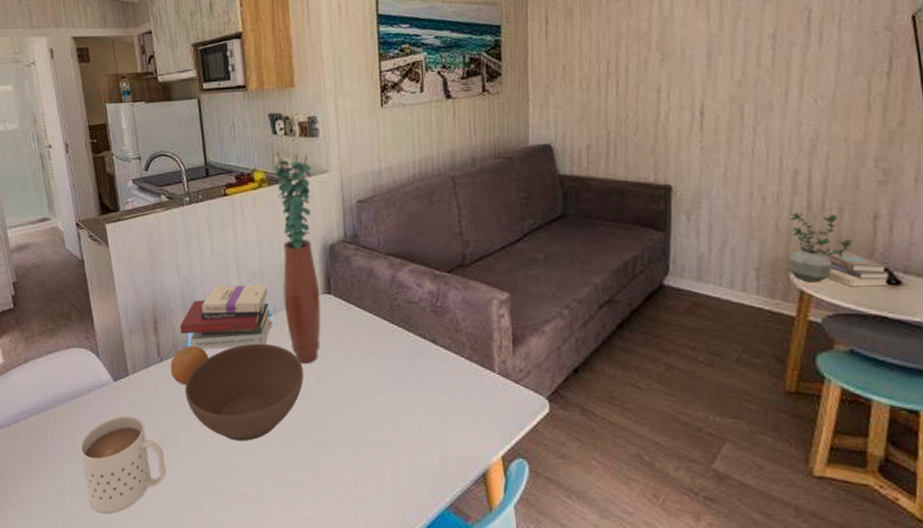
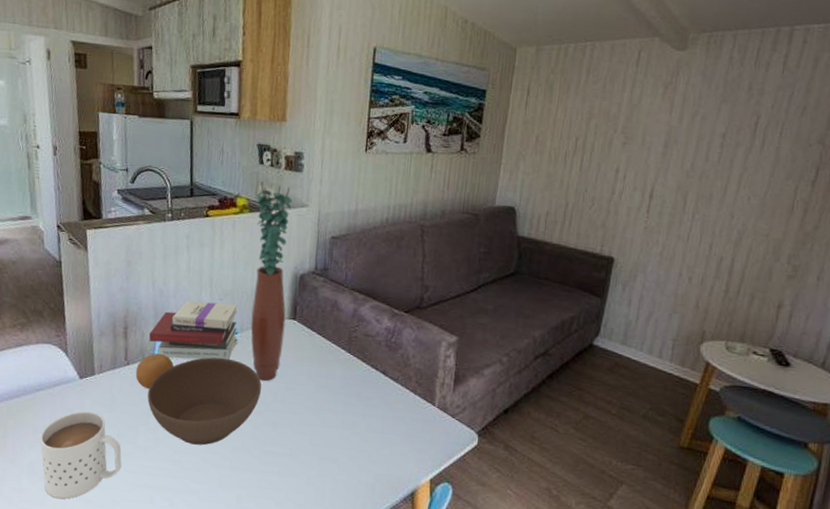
potted plant: present [787,211,853,283] -> none [700,293,757,357]
books: present [817,250,890,287] -> none [727,329,782,366]

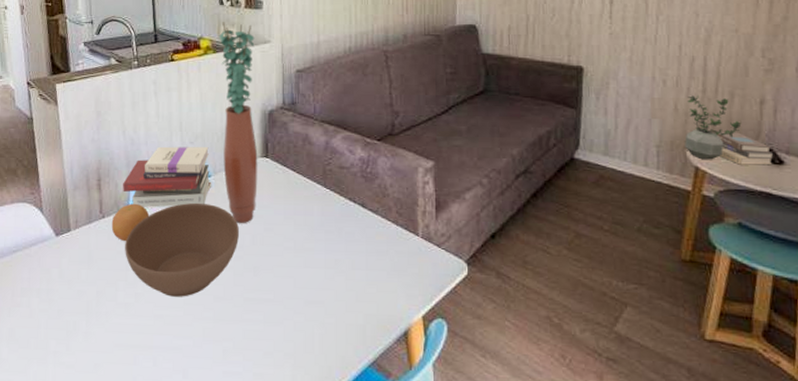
mug: present [40,411,122,499] -> none [19,270,103,366]
potted plant: none [700,293,757,357] -> present [685,94,742,160]
books: none [727,329,782,366] -> present [711,130,774,165]

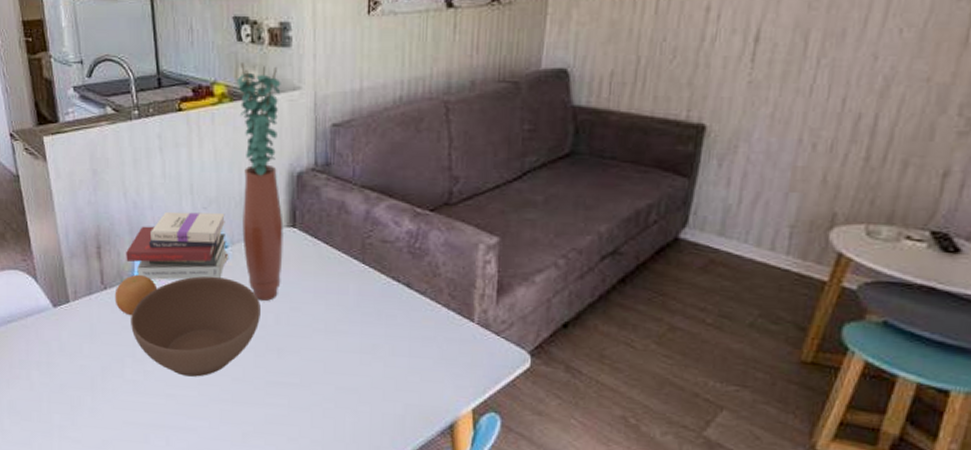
potted plant: present [685,94,742,160] -> none [828,162,912,245]
books: present [711,130,774,165] -> none [867,209,949,254]

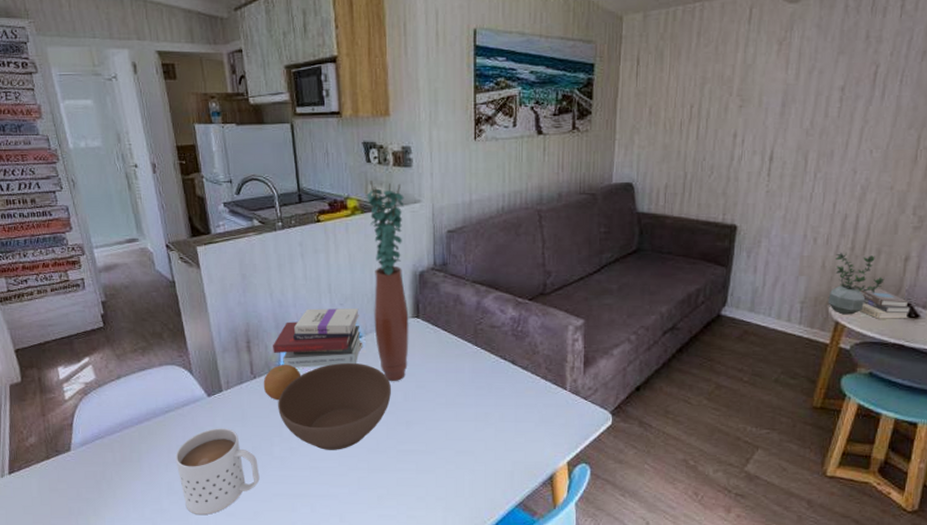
mug: none [18,343,109,440] -> present [175,428,260,515]
potted plant: none [828,162,912,245] -> present [828,252,885,315]
books: none [867,209,949,254] -> present [854,287,911,319]

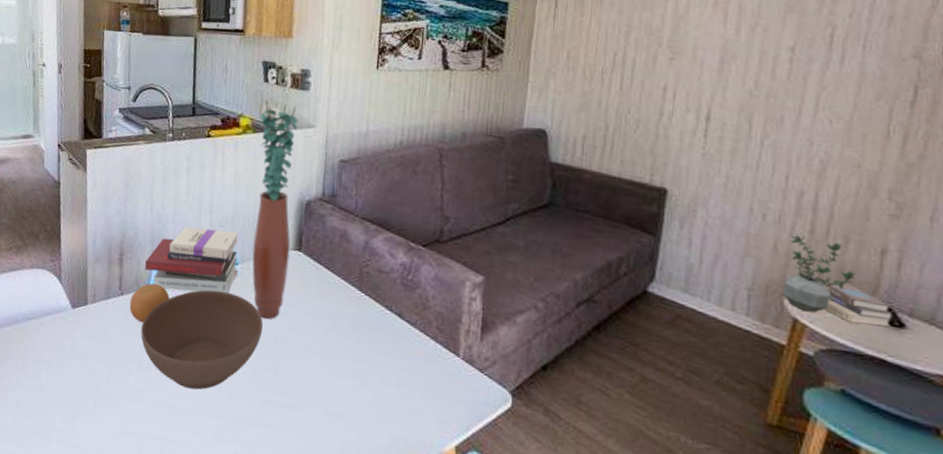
mug: present [175,428,260,515] -> none [28,344,112,443]

